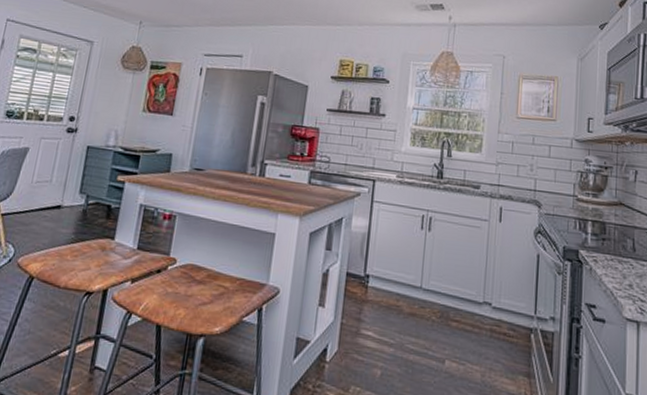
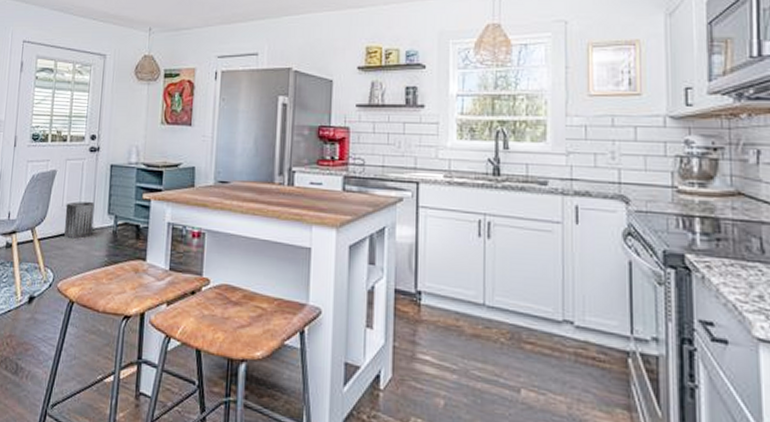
trash can: none [31,179,67,215] -> present [64,201,95,238]

